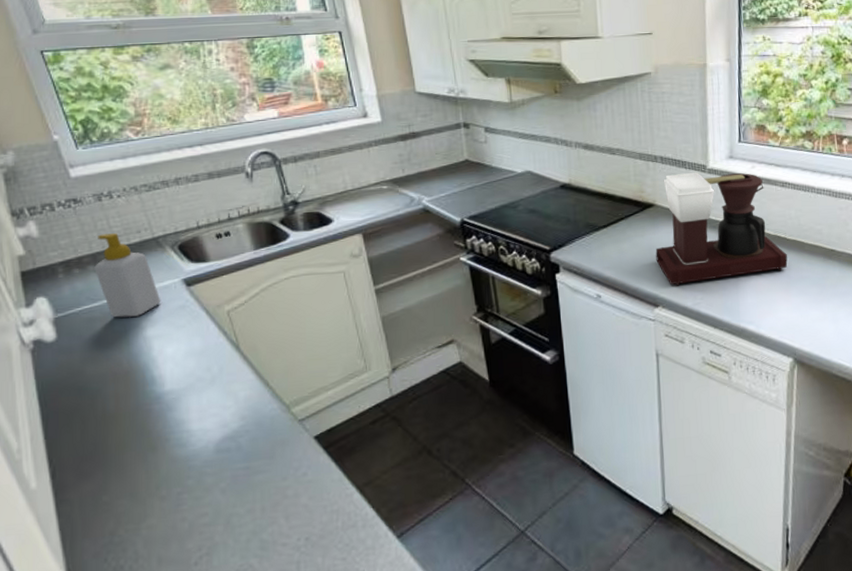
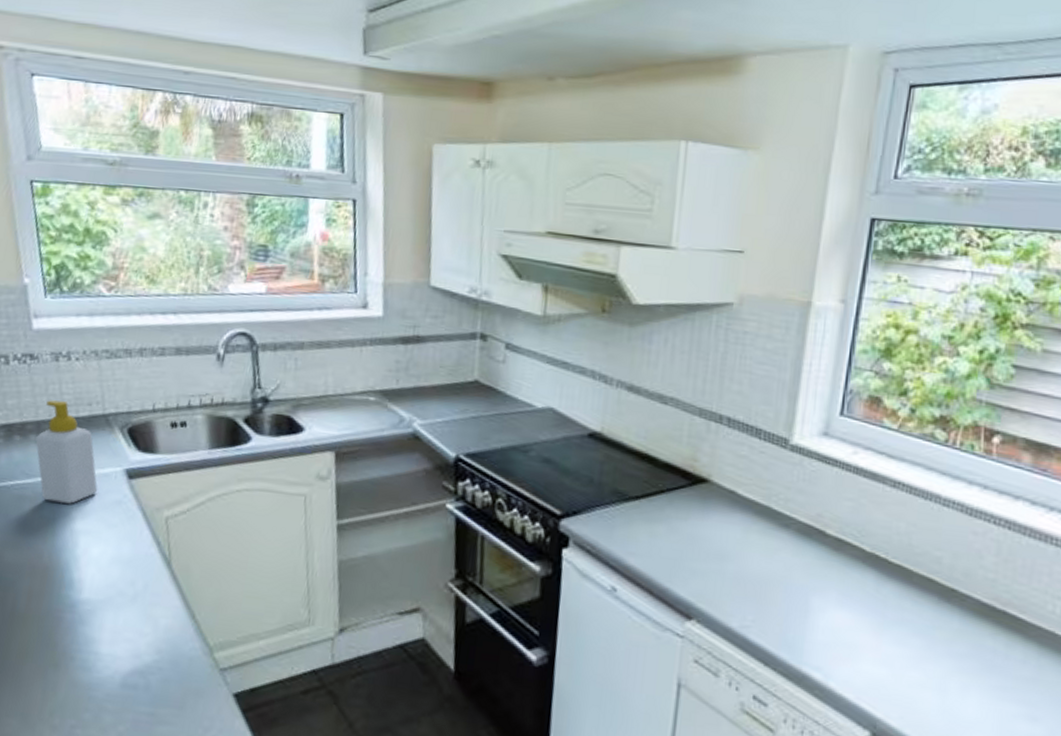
coffee maker: present [655,172,788,286] -> none [699,443,885,604]

